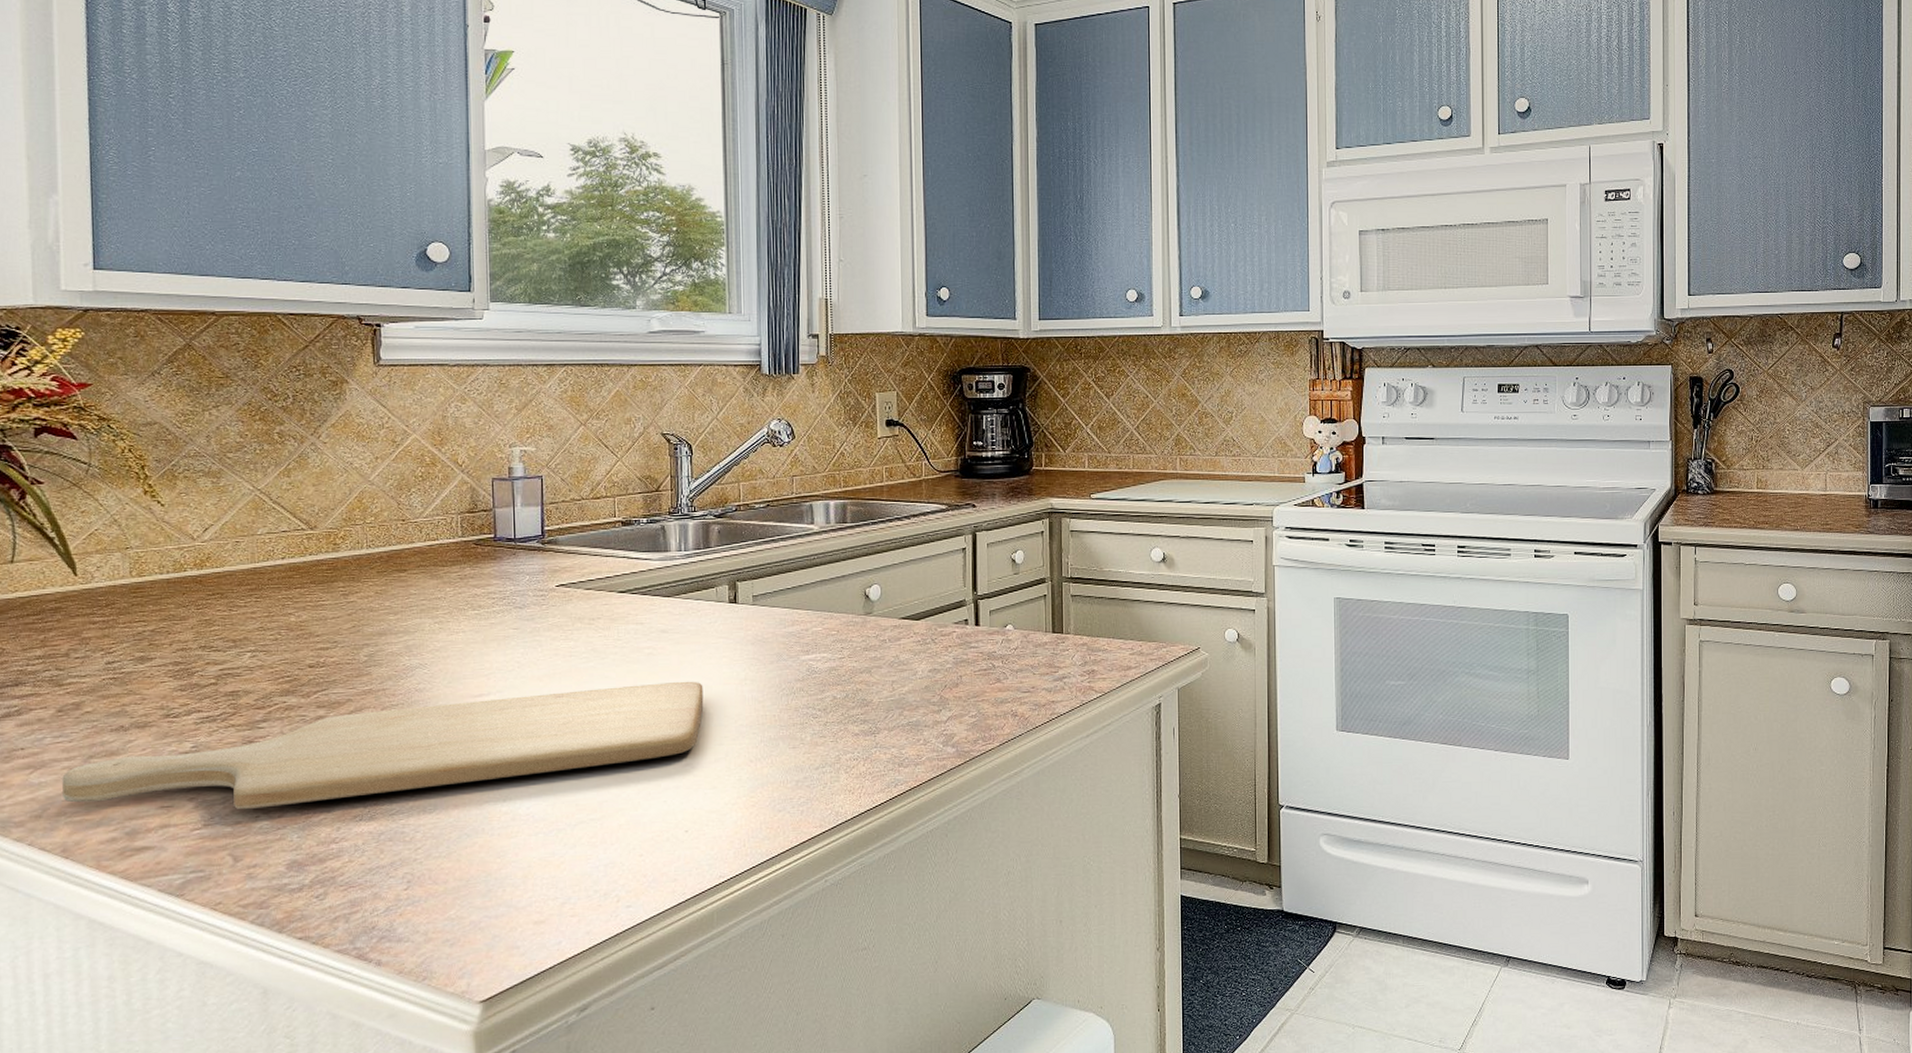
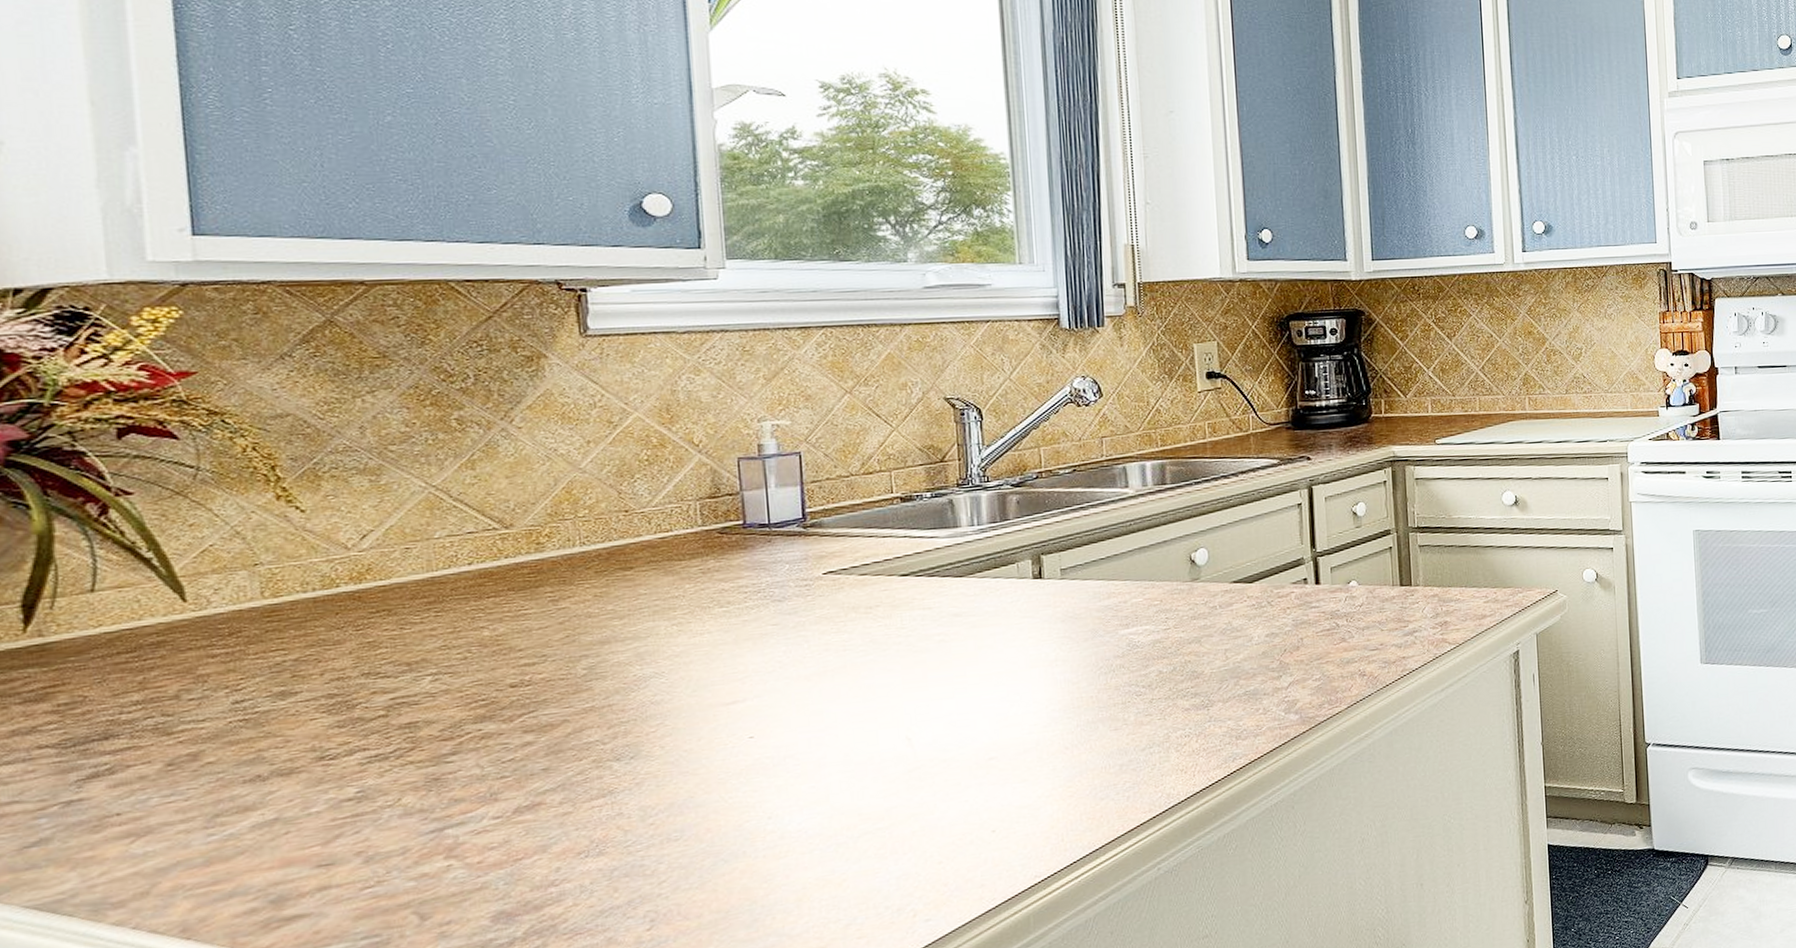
chopping board: present [62,681,704,810] -> none [177,667,1008,873]

